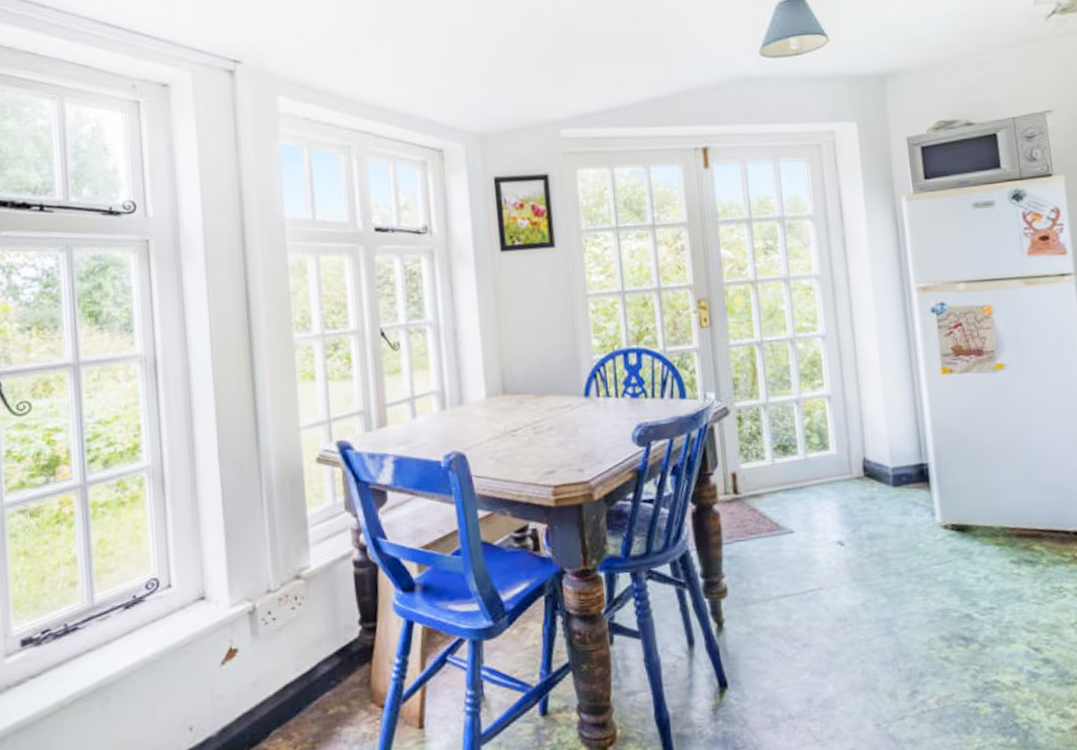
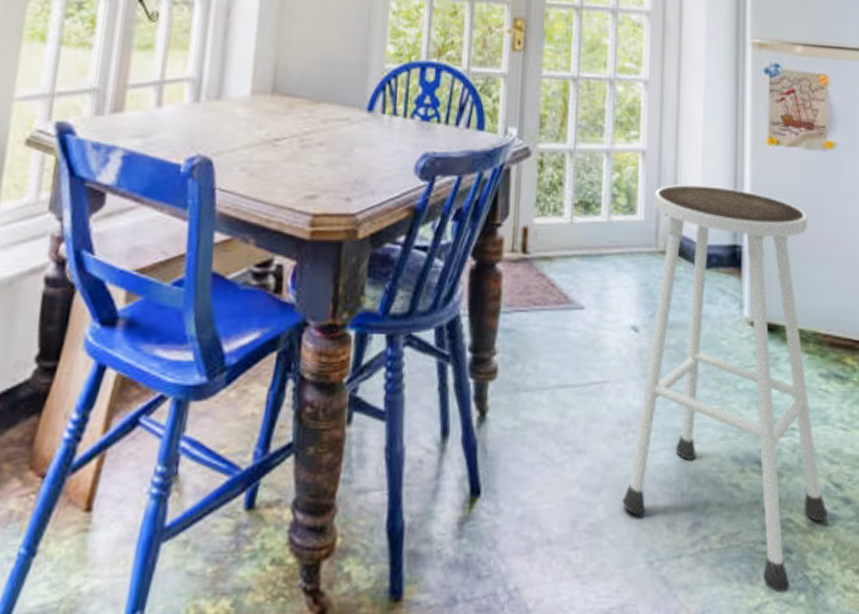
stool: none [843,416,1031,739] -> present [622,184,829,594]

